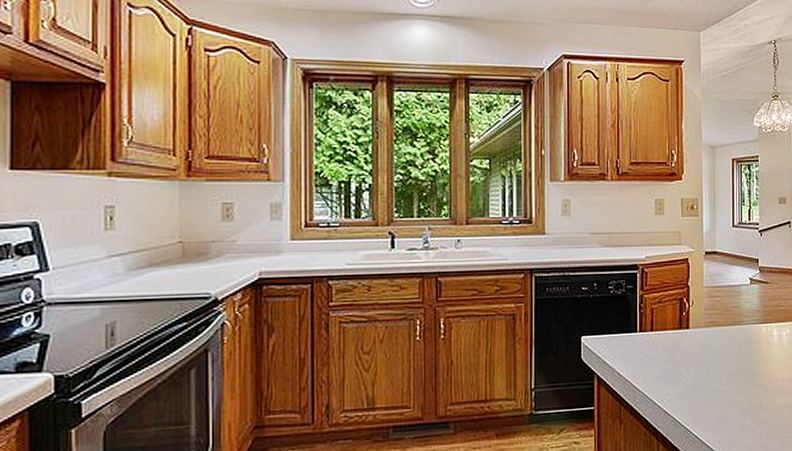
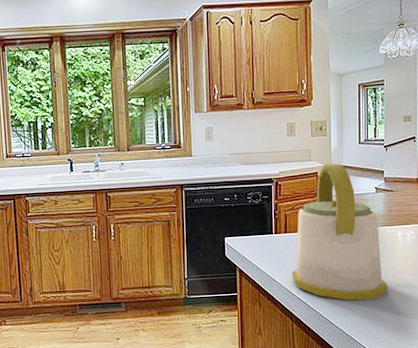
kettle: none [658,249,763,414] -> present [291,163,388,301]

